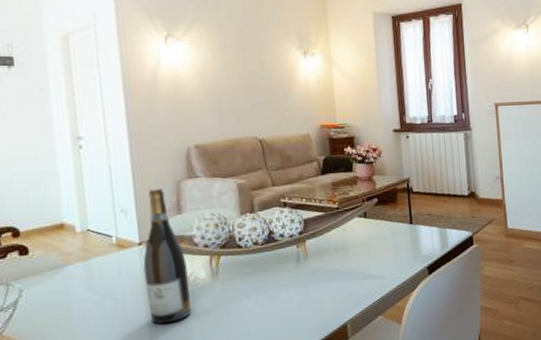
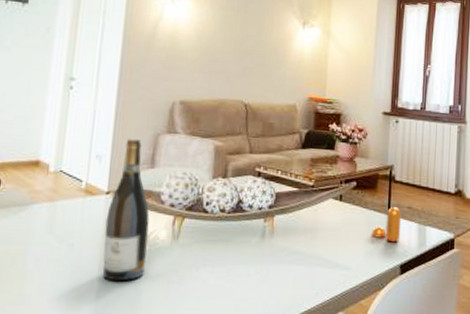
pepper shaker: none [398,216,425,247] -> present [372,207,402,241]

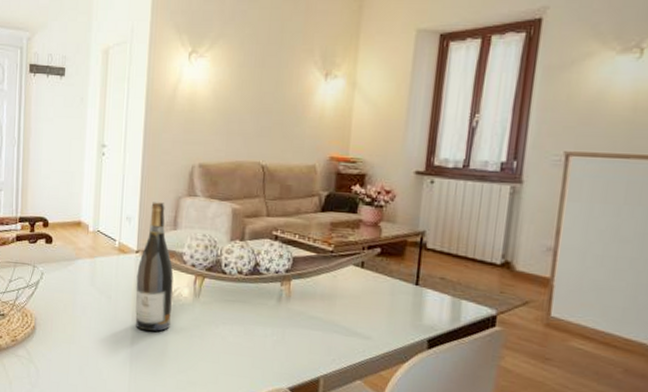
pepper shaker: present [372,207,402,241] -> none [396,277,433,314]

